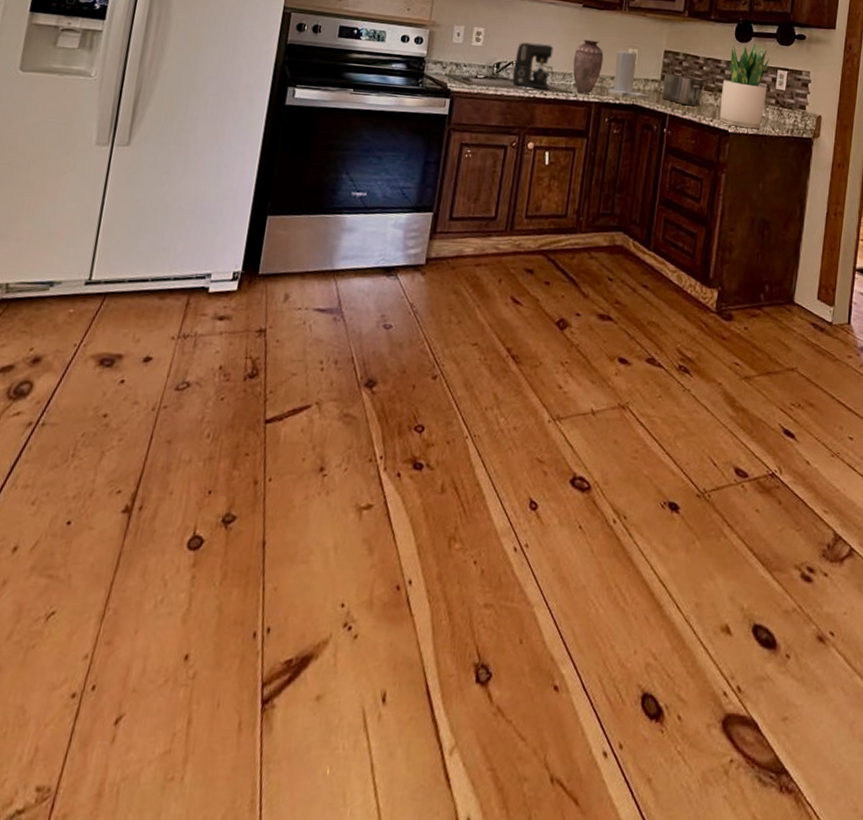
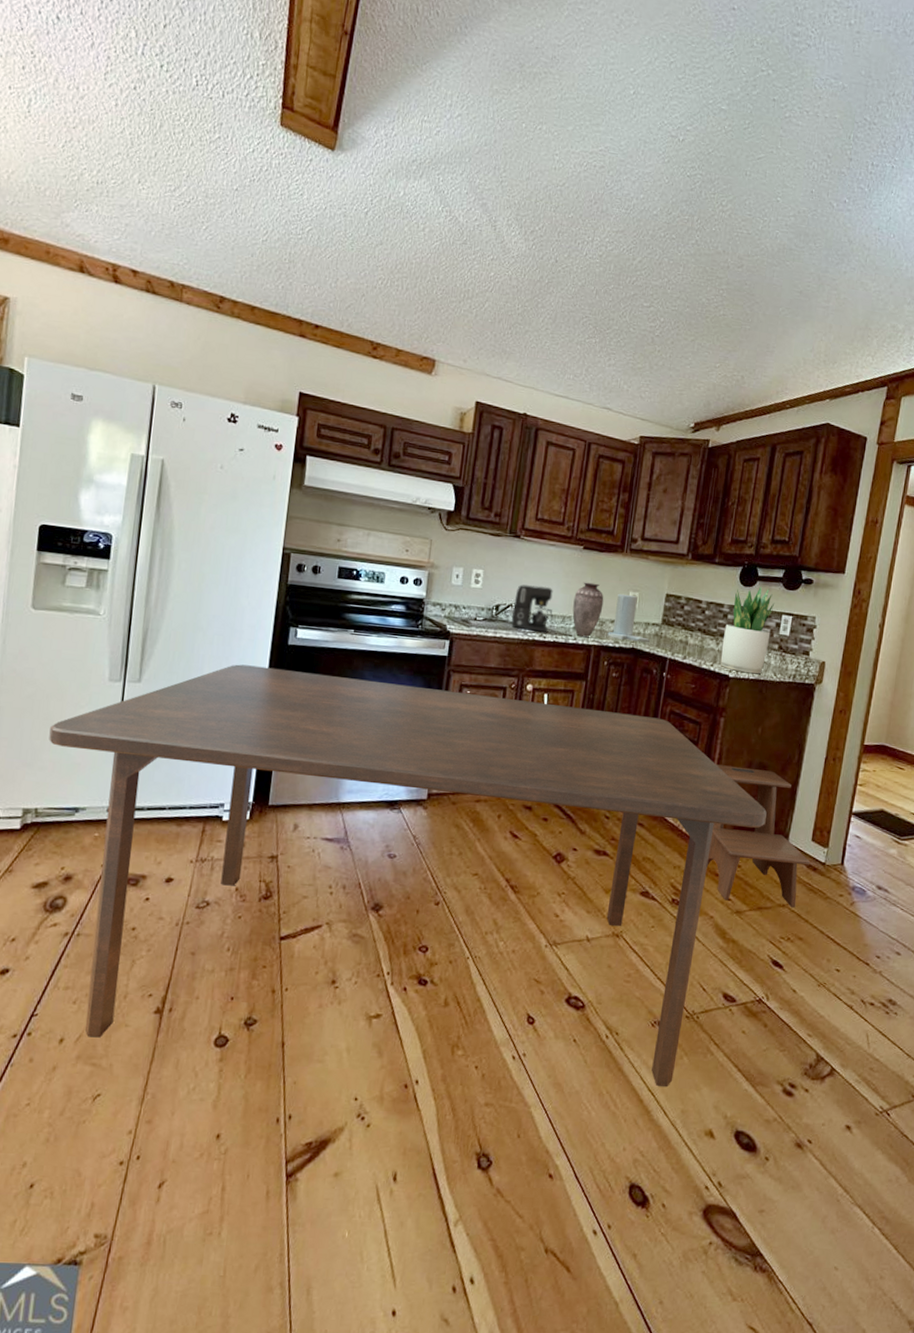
dining table: none [27,125,771,576] -> present [49,664,767,1086]
toaster: present [662,73,705,107] -> none [662,617,707,652]
step stool: none [713,222,818,372] -> present [706,764,811,908]

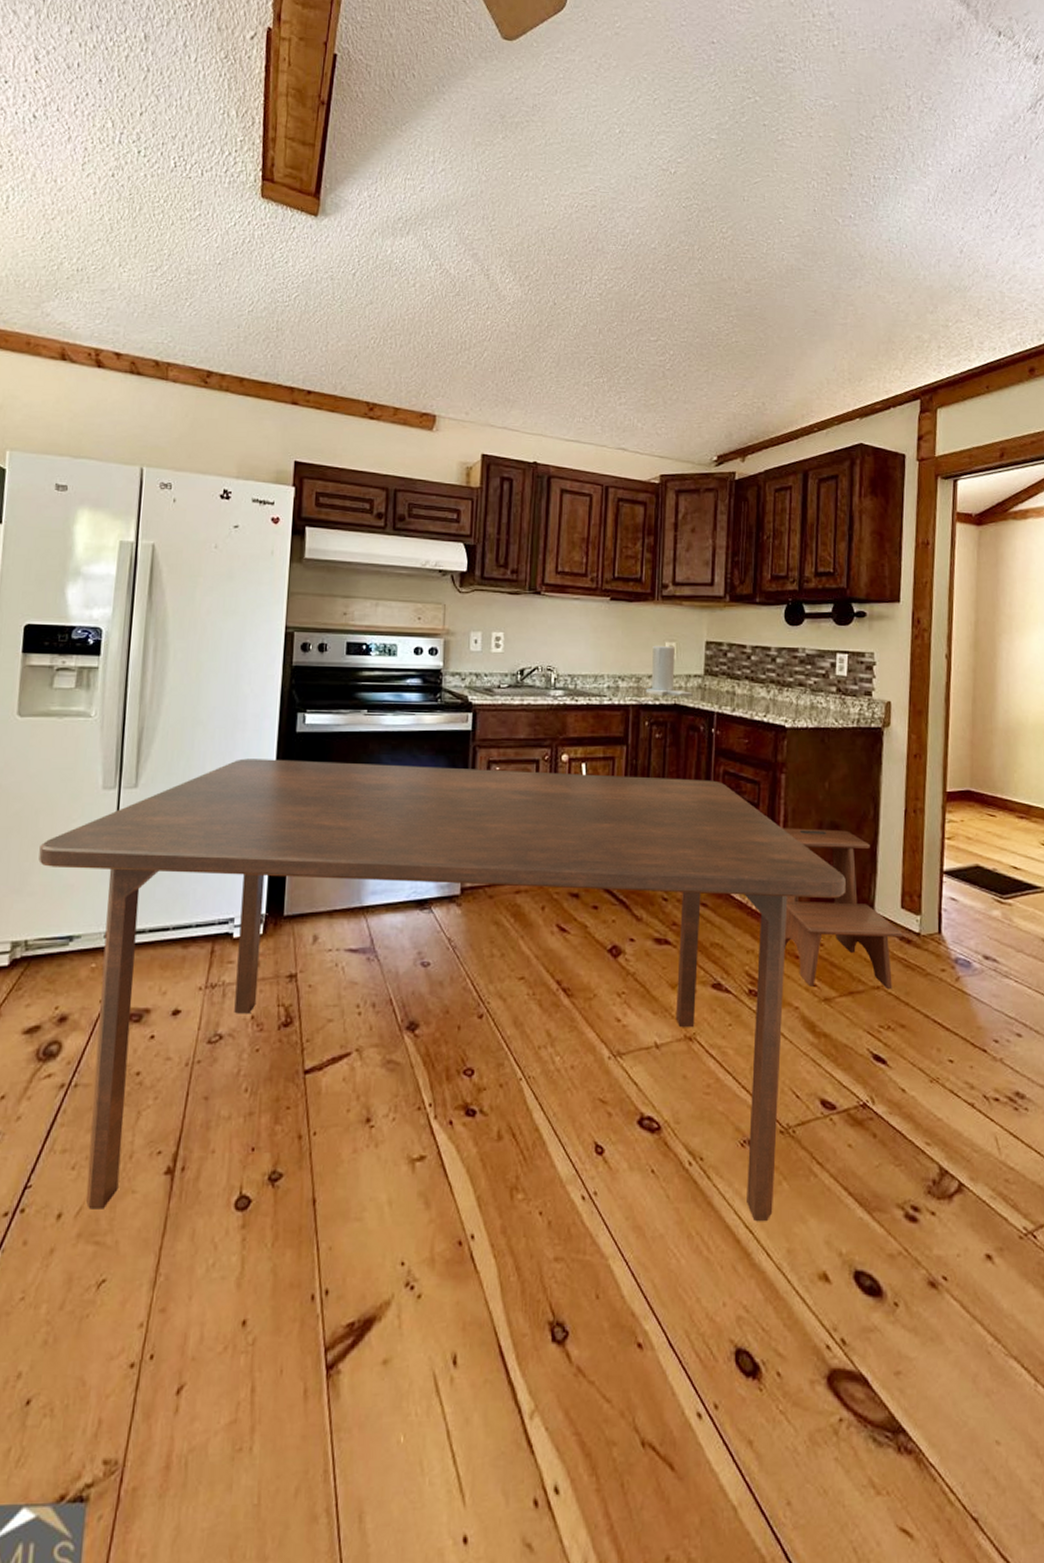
coffee maker: present [511,584,553,632] -> none [538,644,584,695]
vase: present [572,582,604,638] -> none [605,636,638,697]
planter: present [720,587,775,674] -> none [773,625,827,722]

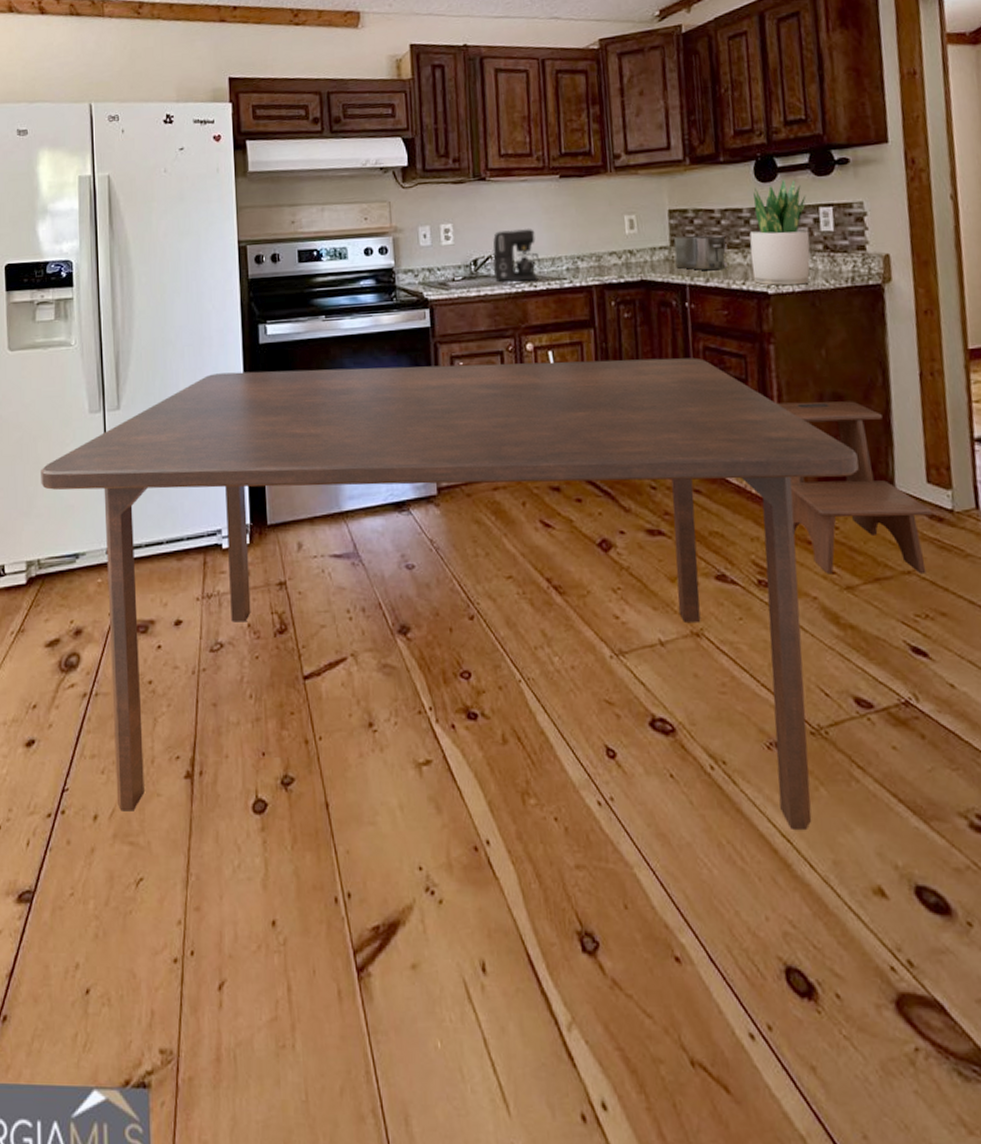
coffee maker: none [538,644,584,695] -> present [492,229,540,282]
paper towel: present [645,645,693,698] -> none [608,219,660,273]
toaster: none [707,666,754,702] -> present [674,234,728,272]
planter: none [773,625,827,722] -> present [749,179,811,286]

